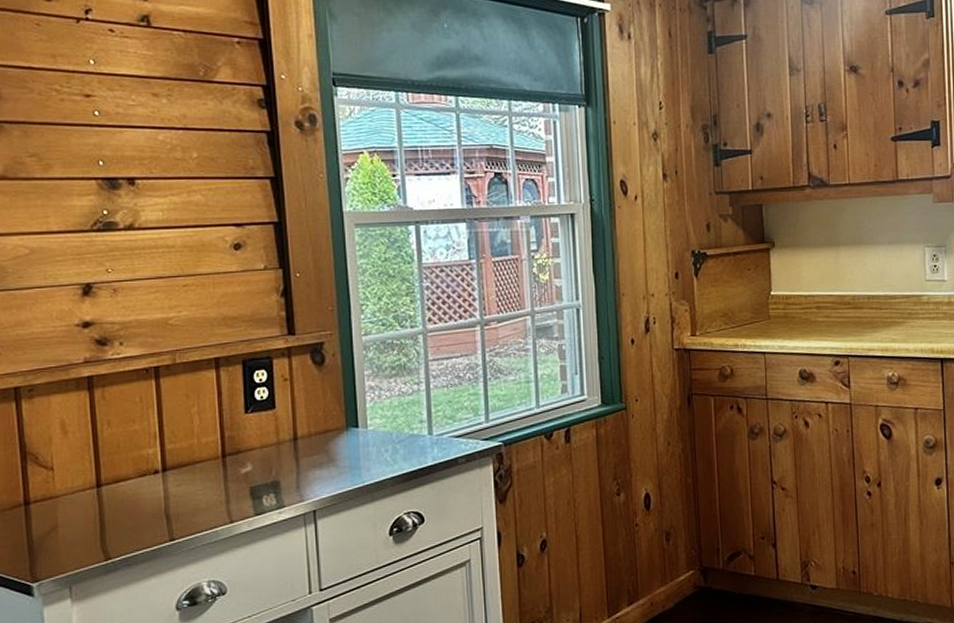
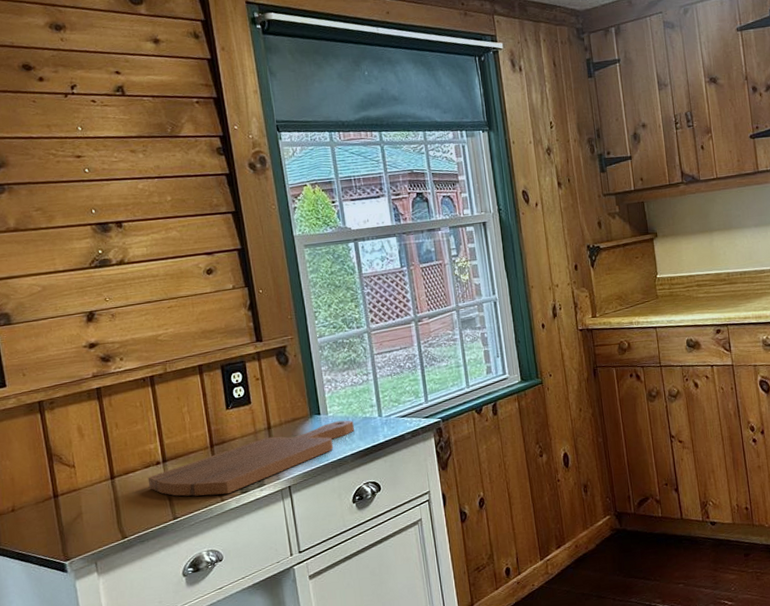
cutting board: none [142,436,398,515] -> present [147,420,354,496]

